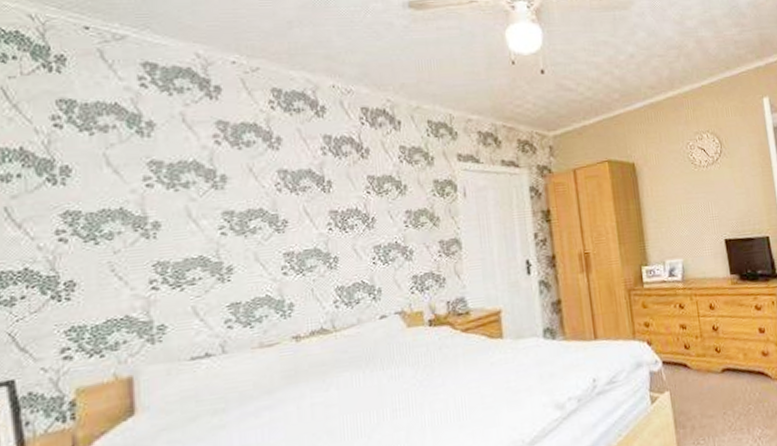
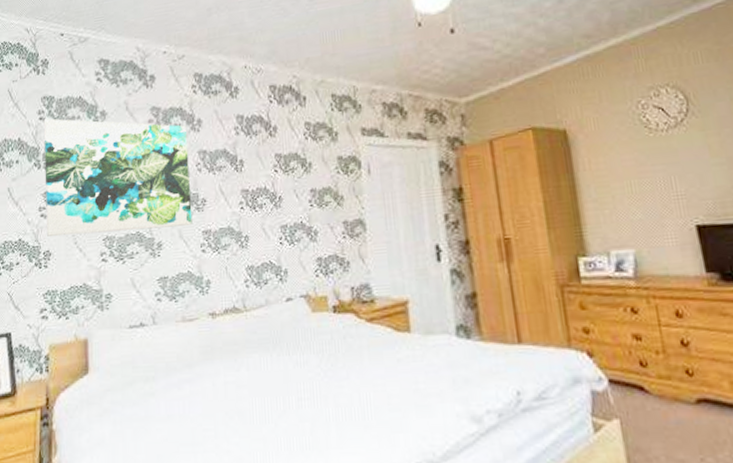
wall art: none [60,126,271,264] -> present [43,118,193,237]

